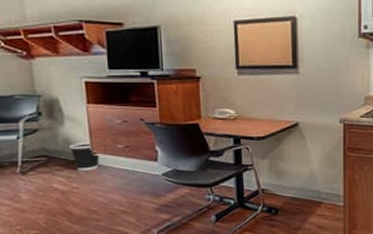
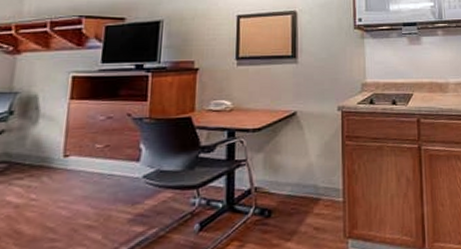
wastebasket: present [69,142,101,170] -> none [38,143,74,178]

